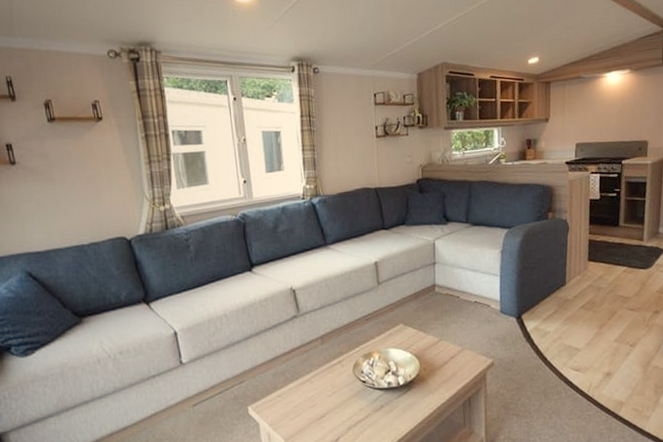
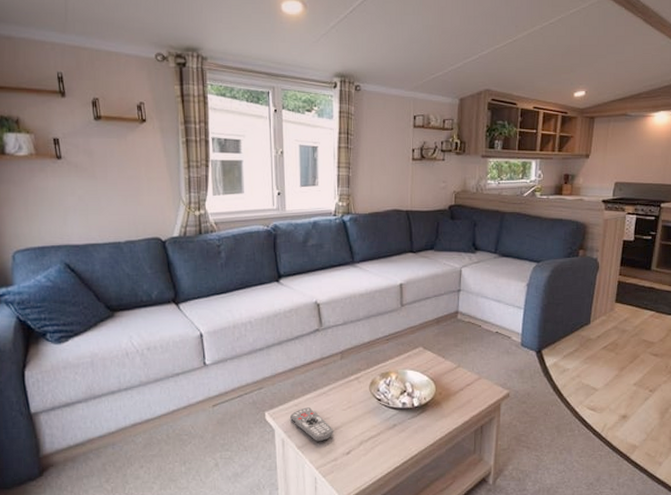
remote control: none [274,397,321,432] -> present [290,407,334,442]

